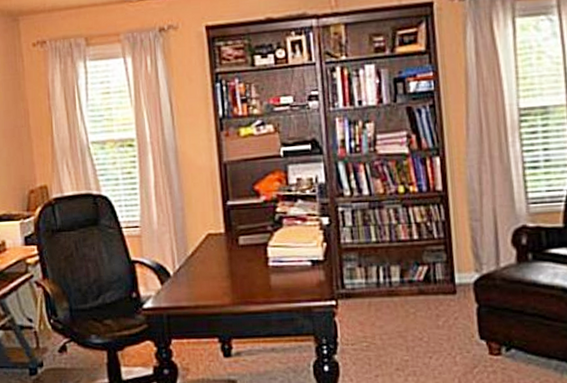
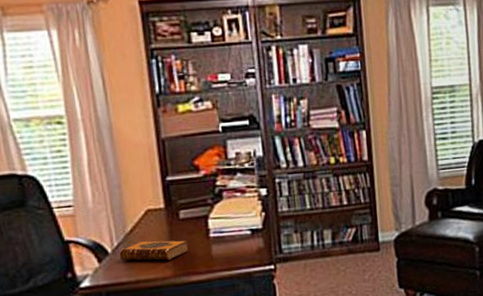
hardback book: none [180,266,248,287] -> present [119,240,189,261]

